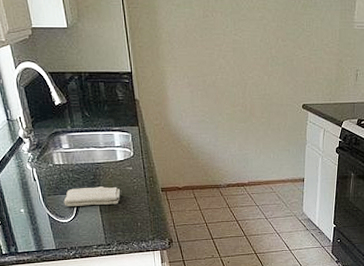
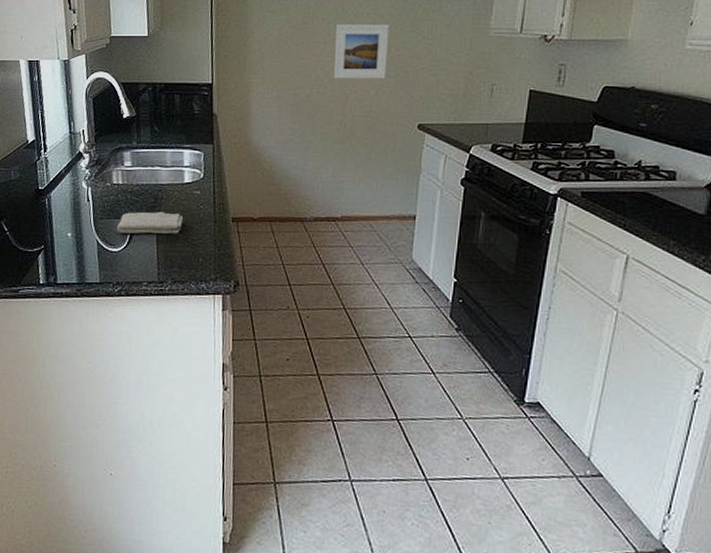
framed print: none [232,18,276,67] -> present [333,25,389,79]

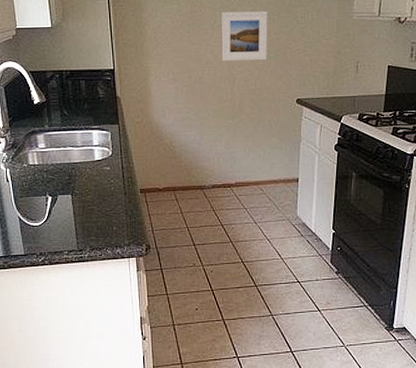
washcloth: present [116,211,184,234] -> none [36,188,97,209]

